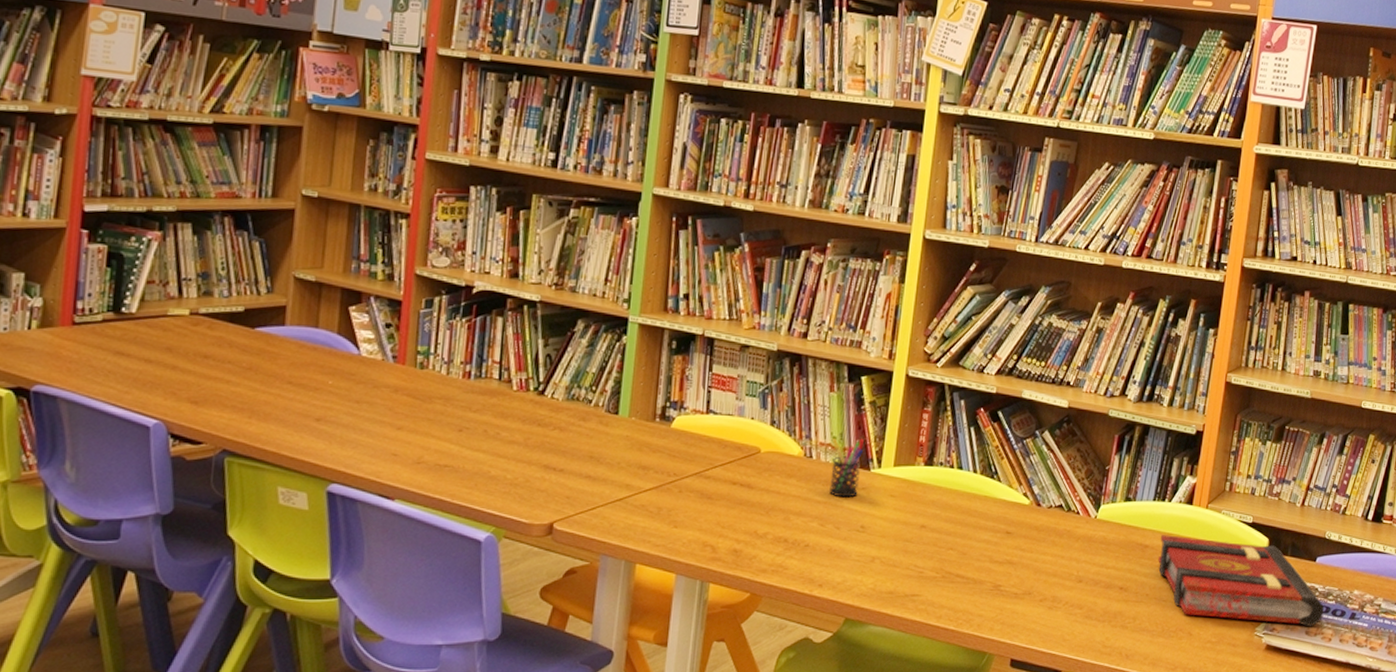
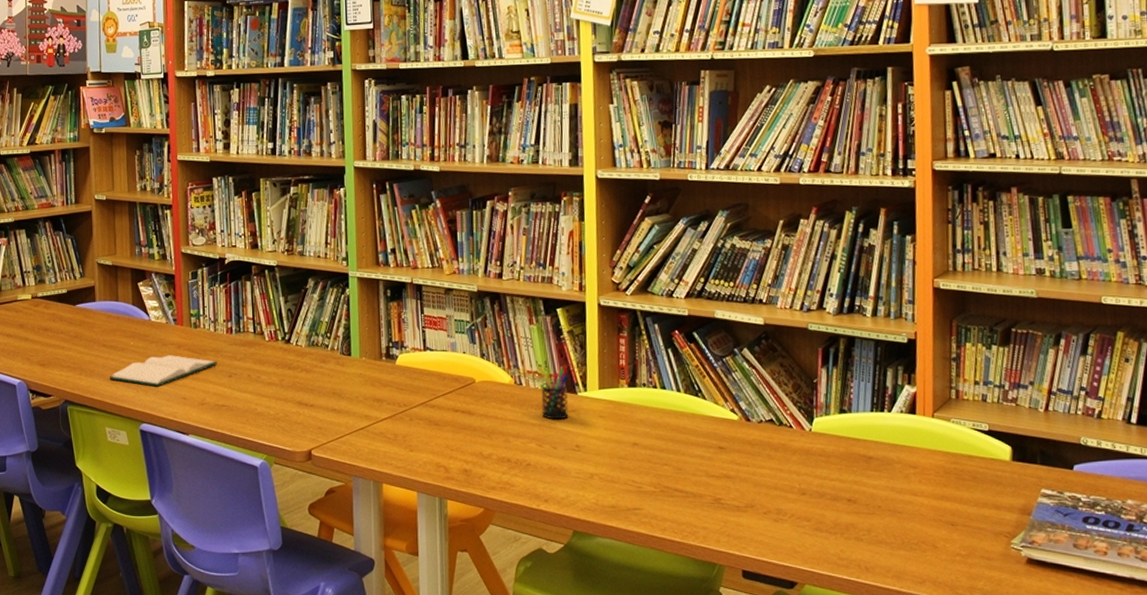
hardback book: none [292,400,446,439] -> present [110,355,218,387]
book: present [1158,535,1325,627] -> none [884,446,1093,540]

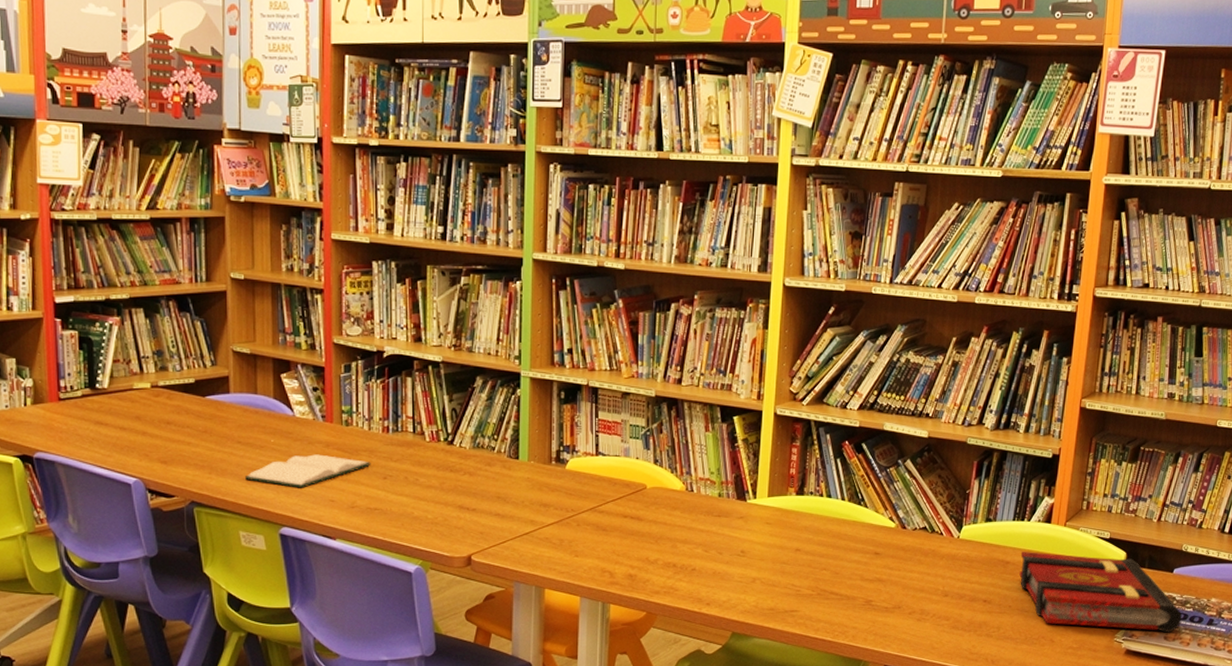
pen holder: present [537,365,569,420] -> none [709,472,740,526]
book: none [884,446,1093,540] -> present [1019,552,1182,633]

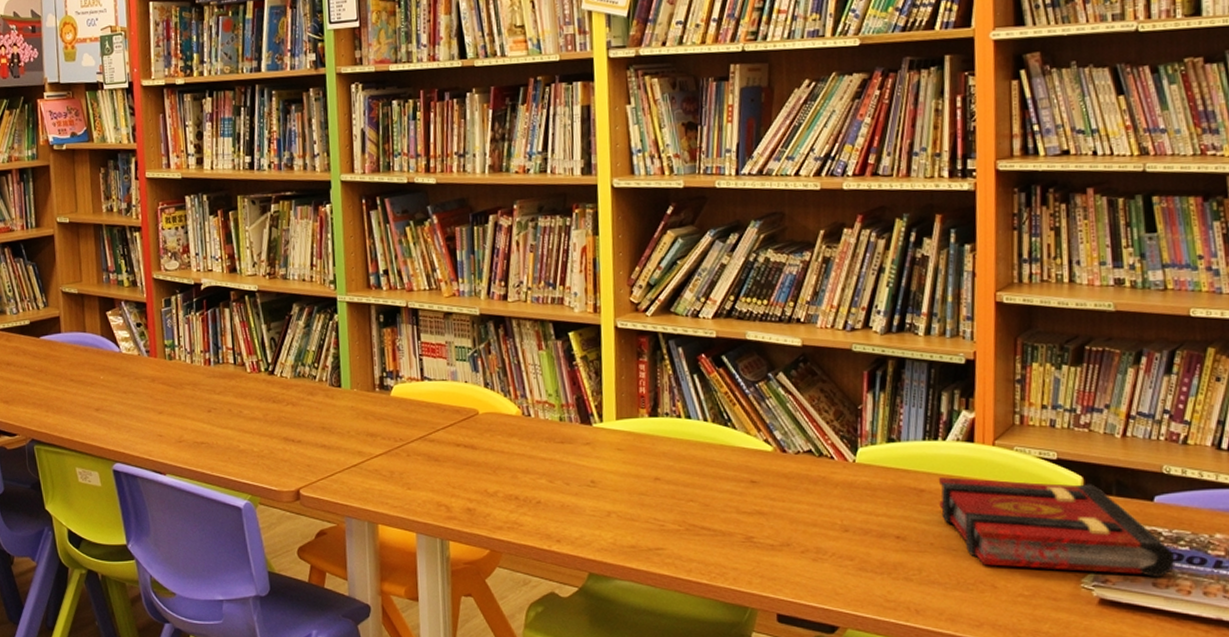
hardback book: present [245,454,371,488] -> none [79,389,195,424]

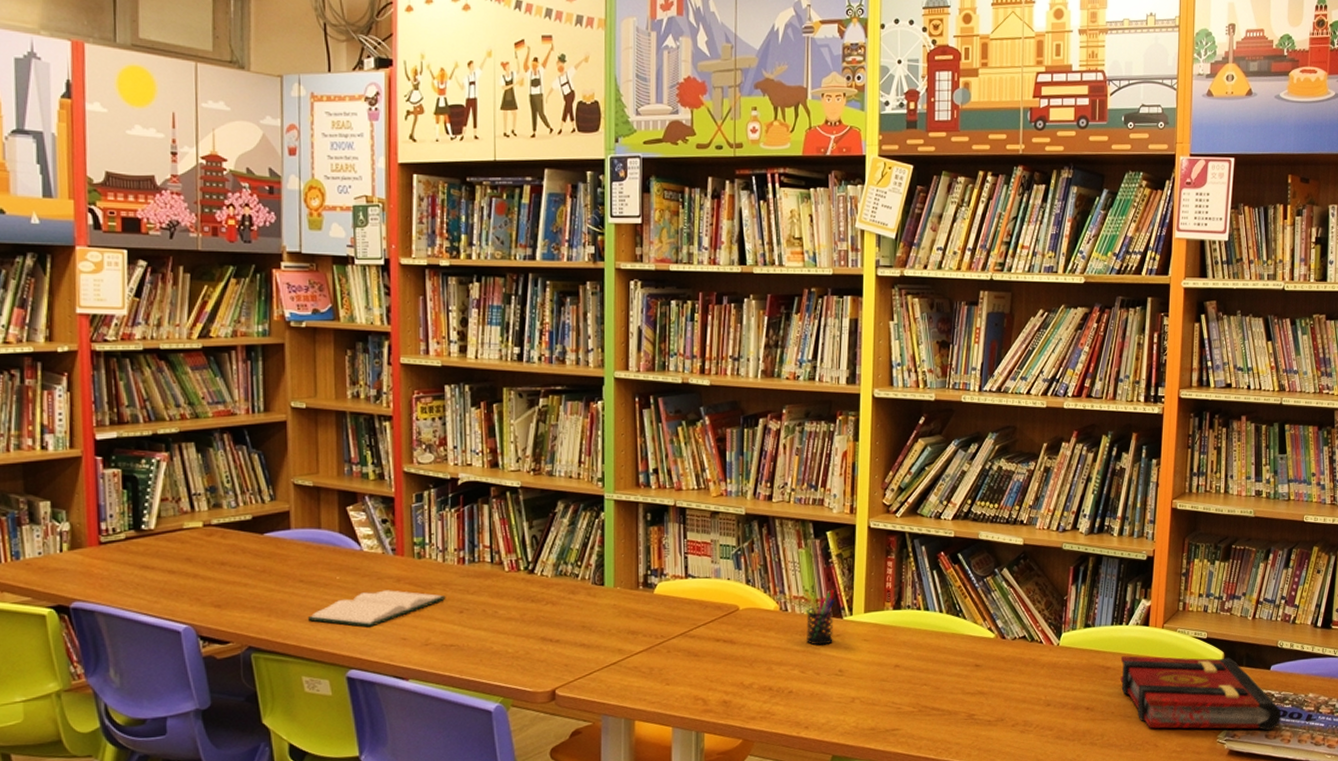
hardback book: none [79,389,195,424] -> present [308,590,446,627]
pen holder: none [547,393,583,454] -> present [804,589,835,646]

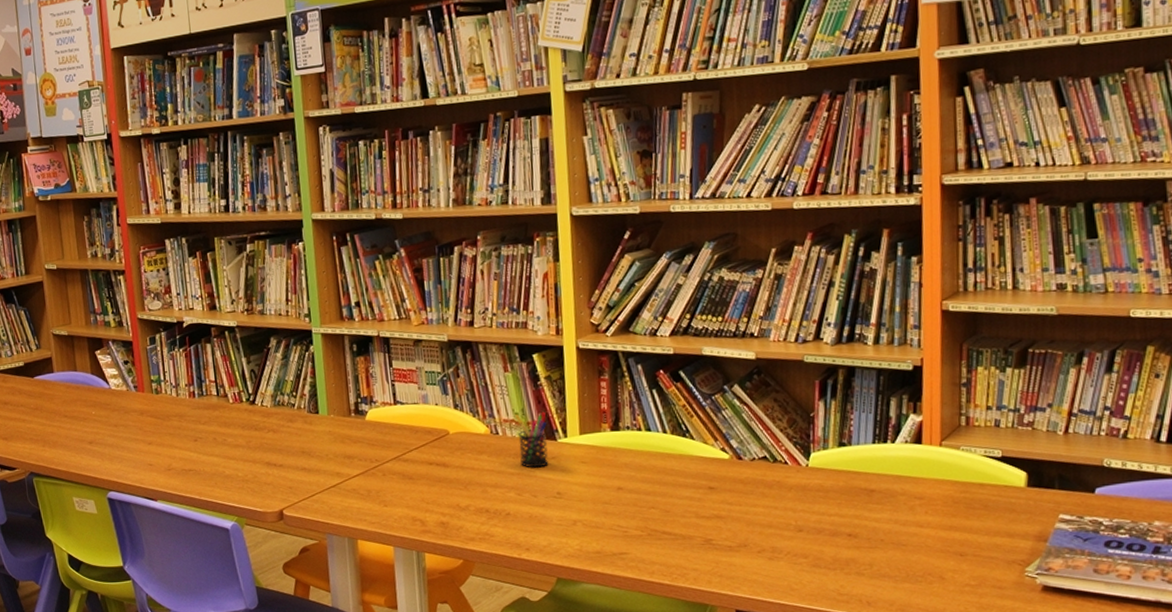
hardback book: present [308,590,446,627] -> none [73,422,182,455]
book: present [1120,656,1282,731] -> none [887,477,1116,565]

